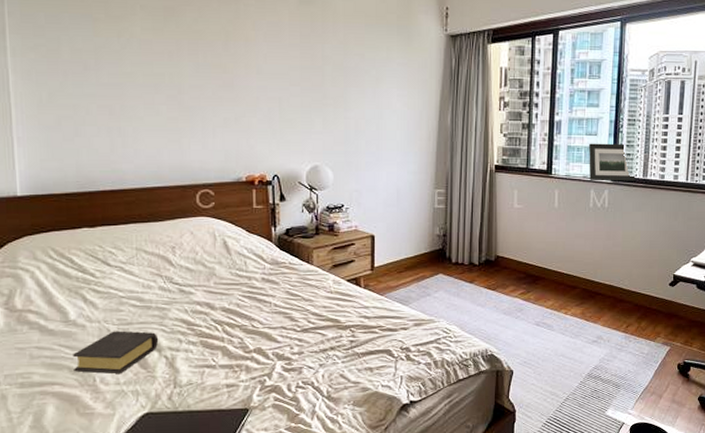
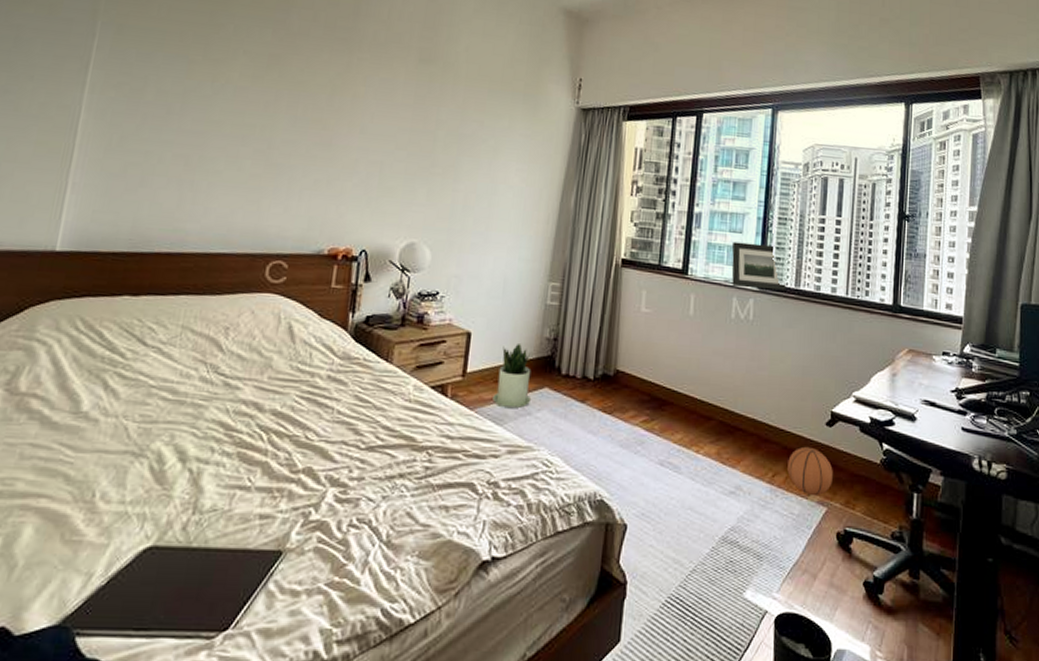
book: present [73,330,159,374] -> none [70,430,187,490]
planter: none [398,241,428,292] -> present [493,344,531,409]
basketball: none [638,303,675,338] -> present [787,446,833,495]

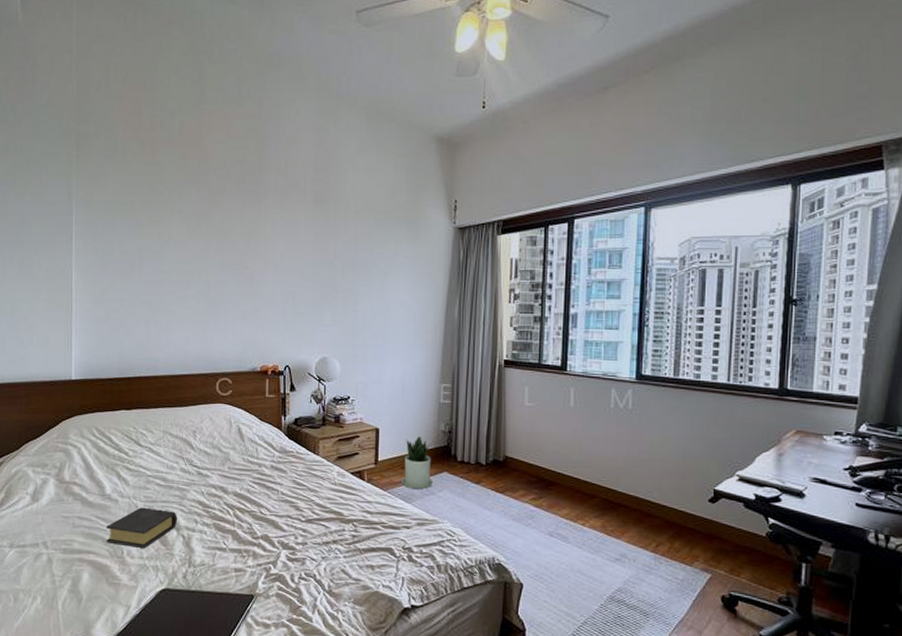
book: none [70,430,187,490] -> present [106,507,178,549]
picture frame: present [731,241,787,291] -> none [608,338,665,381]
basketball: present [787,446,833,495] -> none [671,520,717,563]

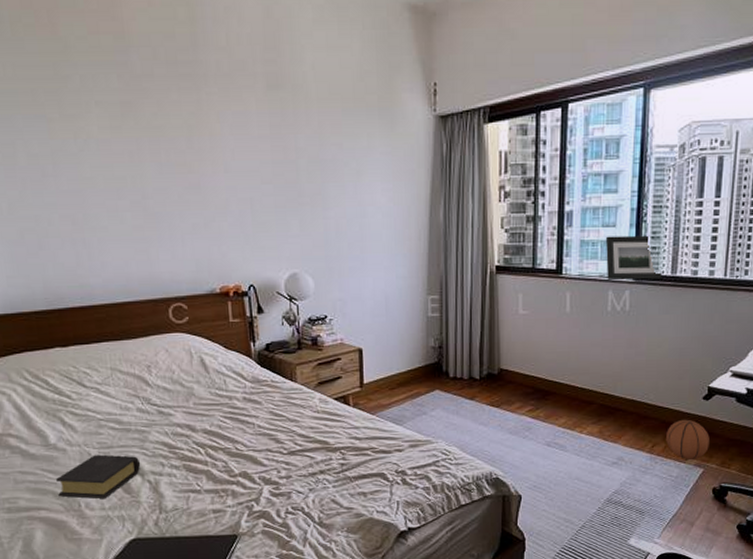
planter: present [401,437,432,490] -> none [390,354,424,411]
picture frame: none [608,338,665,381] -> present [605,235,663,281]
basketball: none [671,520,717,563] -> present [666,419,710,460]

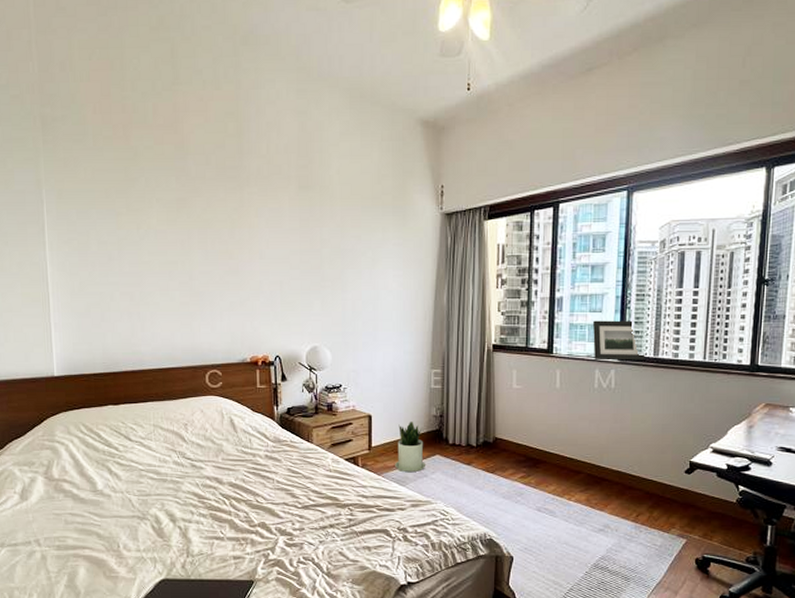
book: present [56,454,141,499] -> none [100,501,174,542]
planter: none [390,354,424,411] -> present [395,422,425,473]
basketball: present [666,419,710,460] -> none [650,491,692,530]

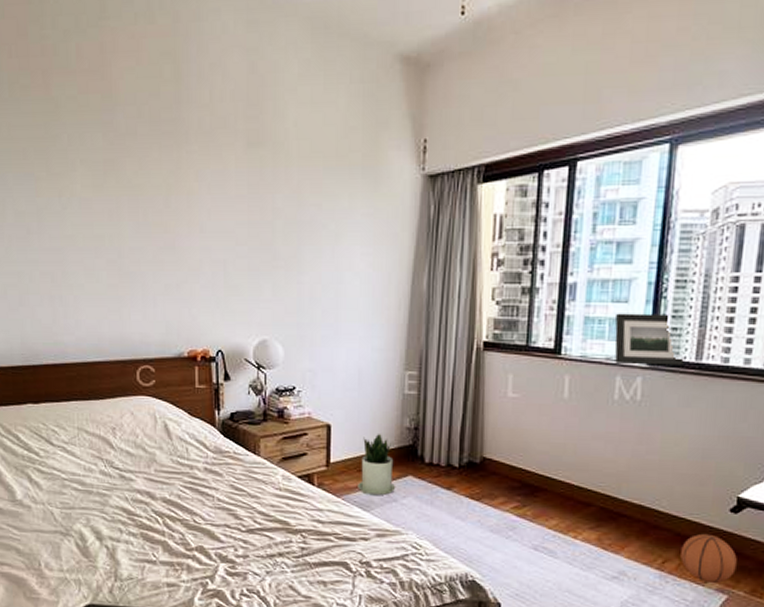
basketball: none [650,491,692,530] -> present [680,533,737,583]

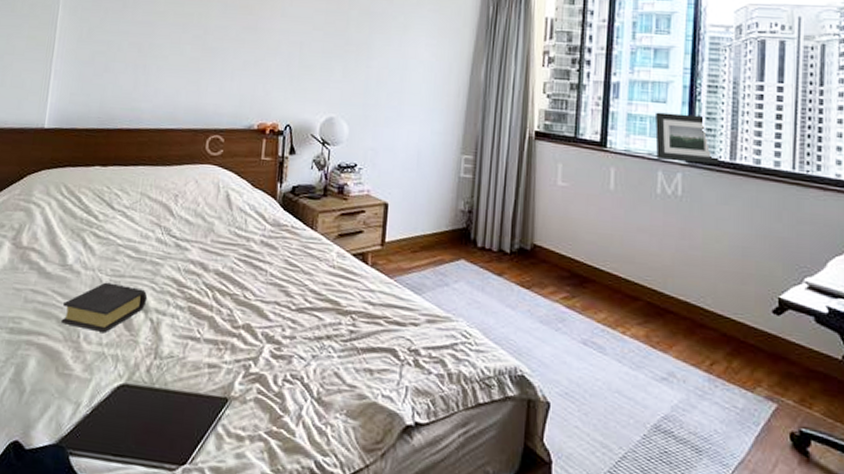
book: none [20,514,100,561] -> present [61,282,148,334]
planter: present [358,434,395,496] -> none [411,215,447,279]
basketball: present [680,533,737,583] -> none [728,334,783,390]

